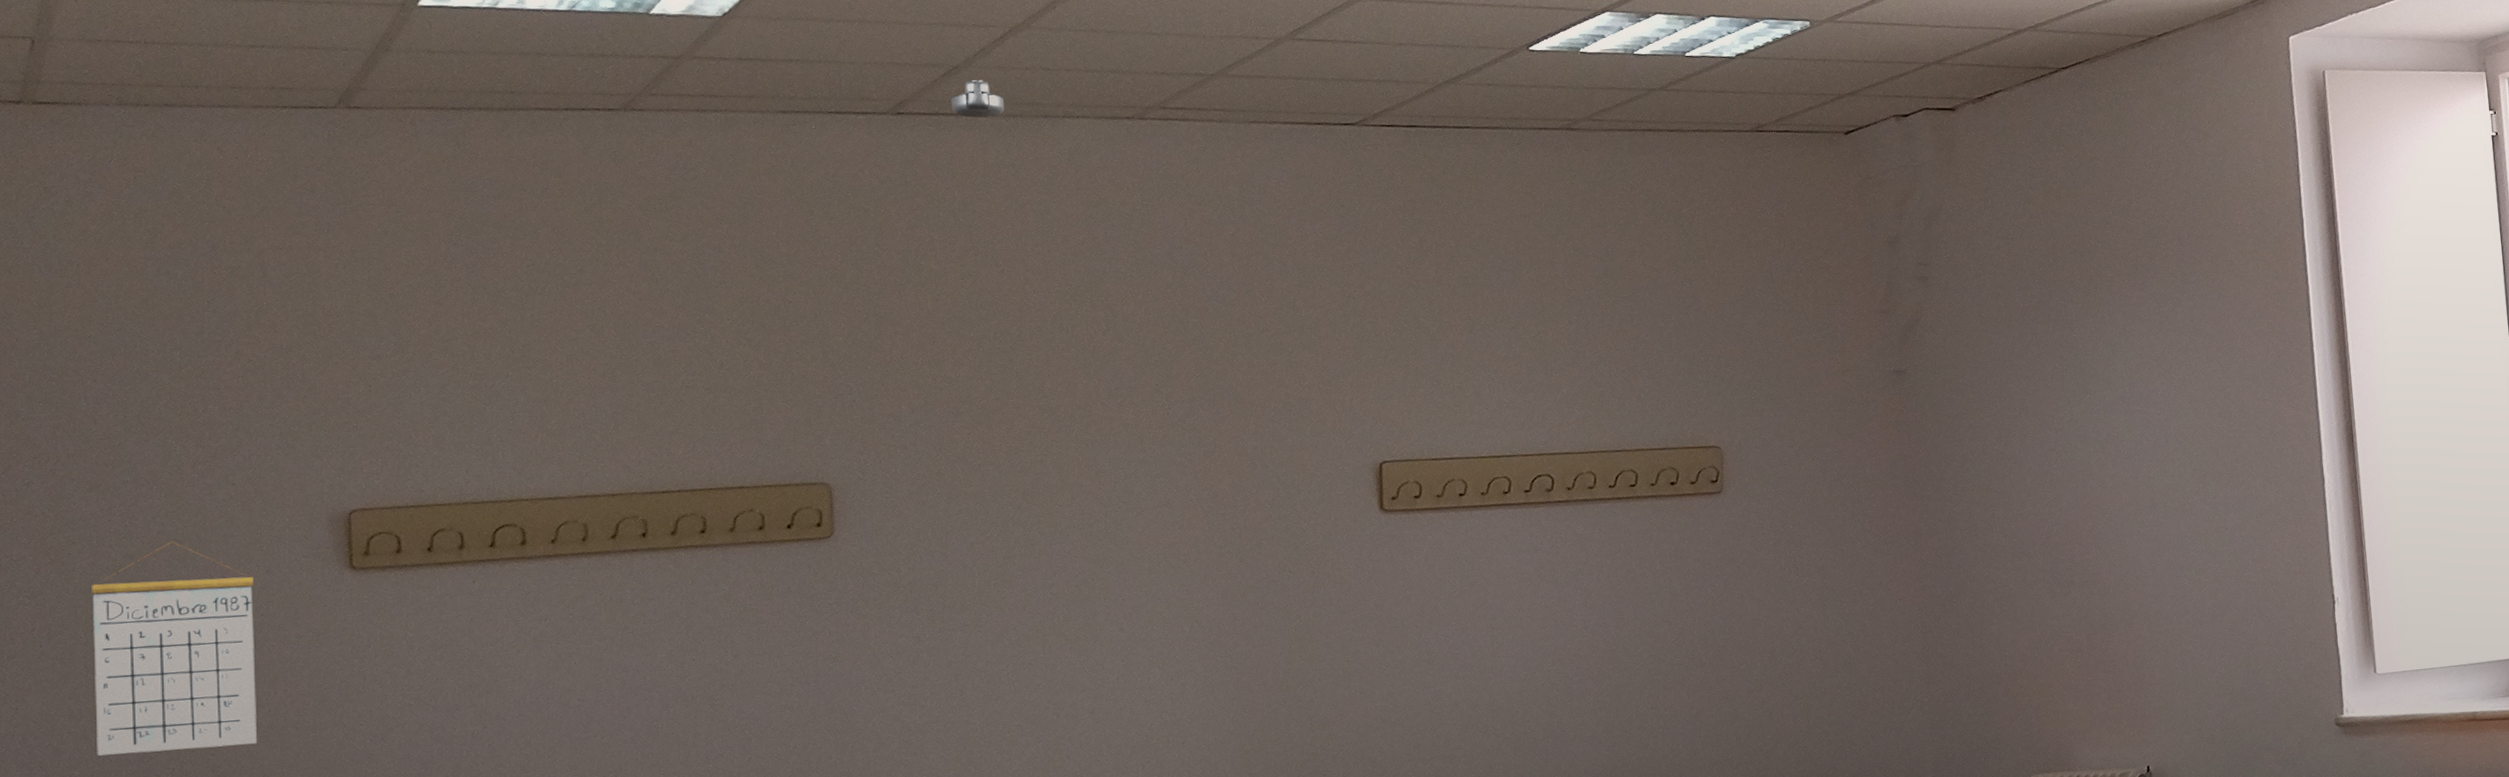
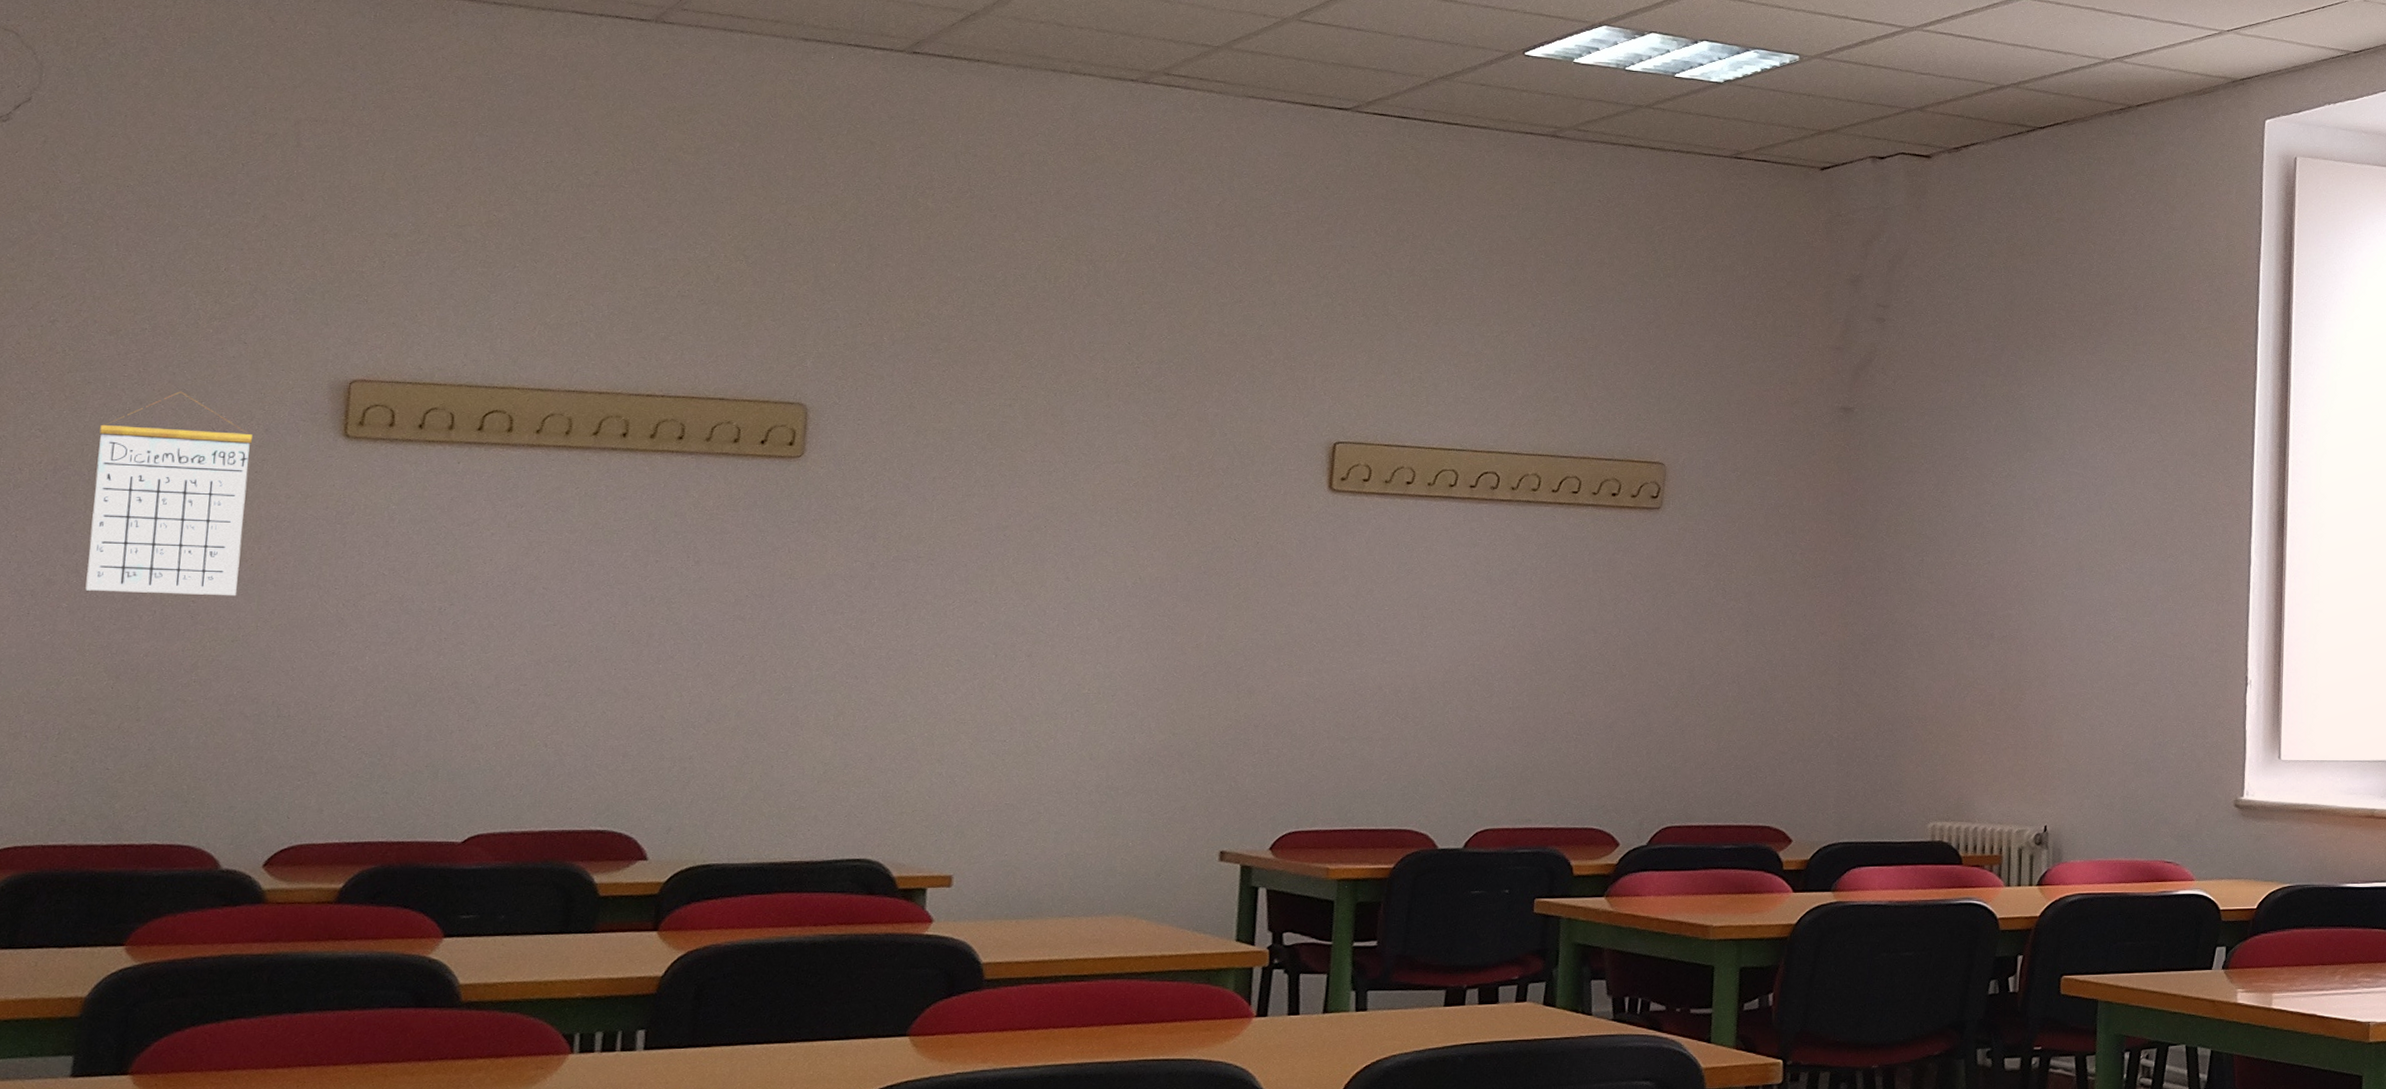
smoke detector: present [951,80,1005,118] -> none [965,28,1017,66]

